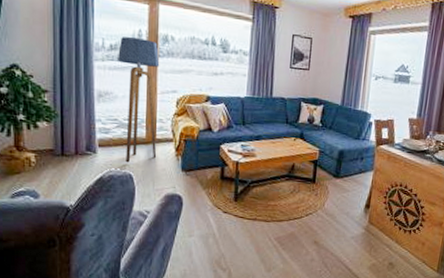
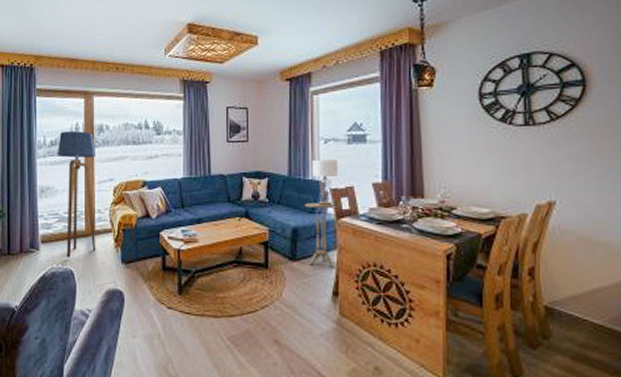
side table: none [349,130,378,185] -> present [304,203,336,268]
lamp: none [362,93,384,135] -> present [313,160,339,206]

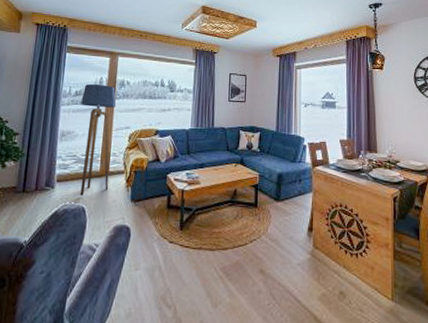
side table: present [304,203,336,268] -> none [287,154,312,207]
lamp: present [313,160,339,206] -> none [295,119,315,157]

